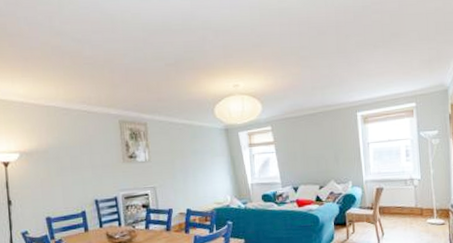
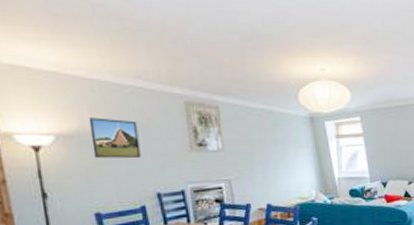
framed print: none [45,137,84,171] -> present [88,118,141,159]

